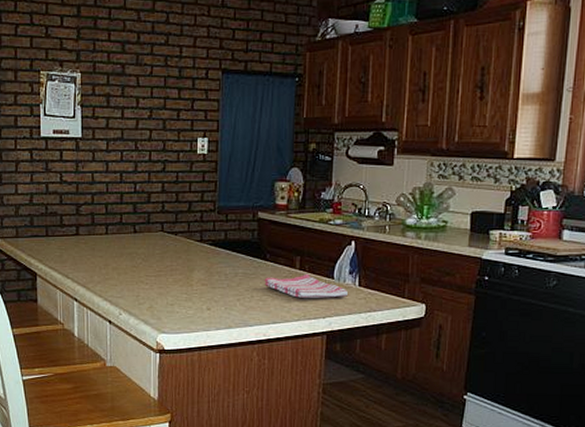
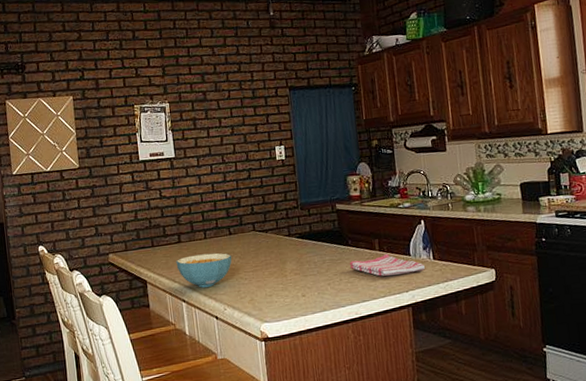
cereal bowl: none [71,251,134,288] -> present [176,253,232,288]

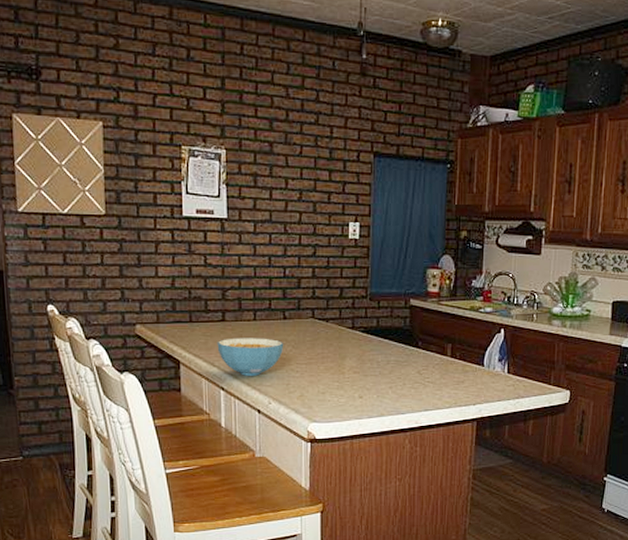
dish towel: present [349,253,425,277] -> none [416,361,497,386]

